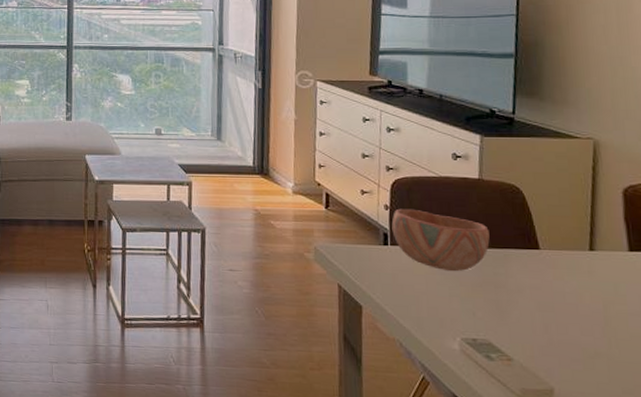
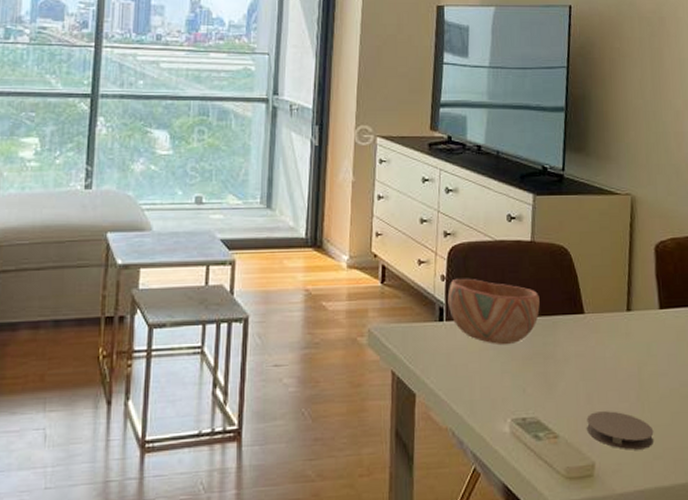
coaster: none [544,342,624,383] -> present [587,411,654,450]

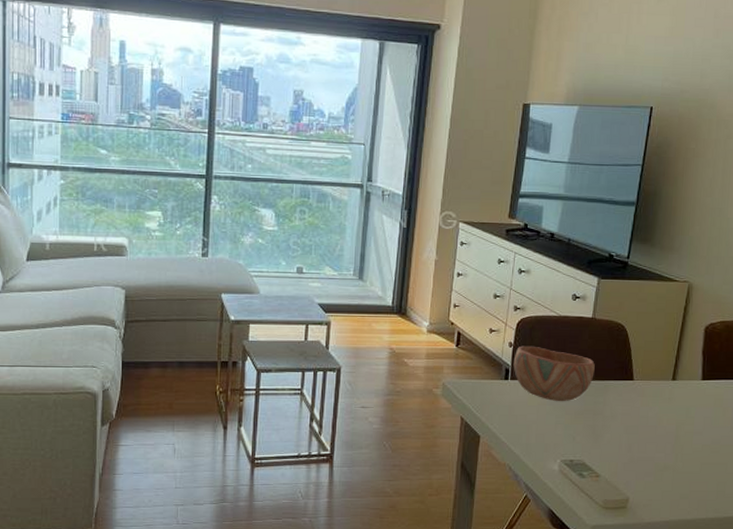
coaster: present [587,411,654,450] -> none [625,459,684,490]

